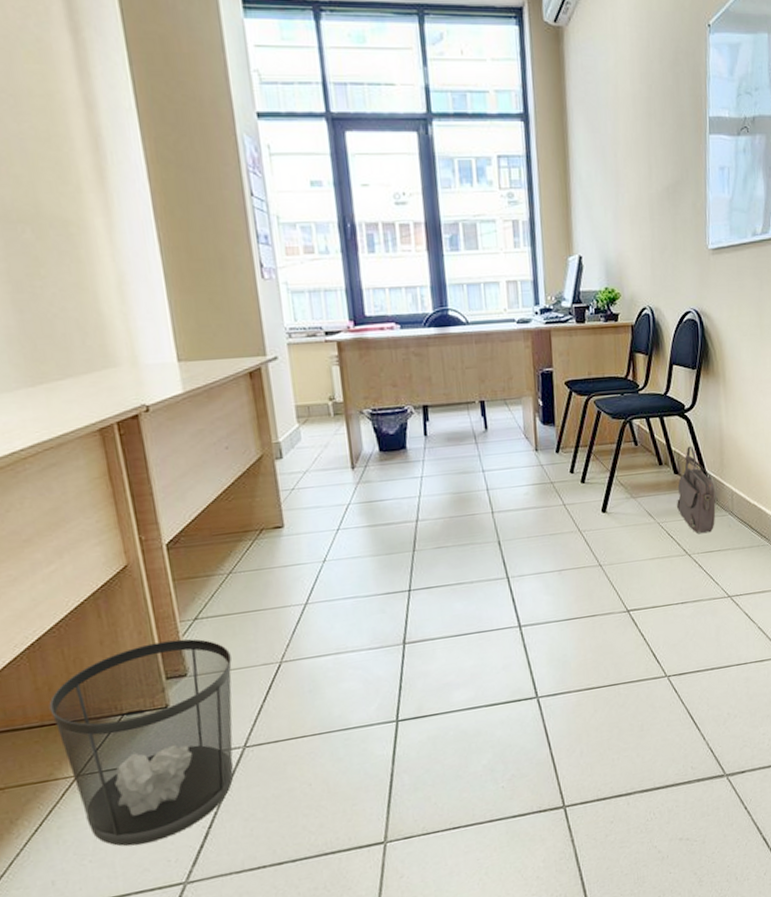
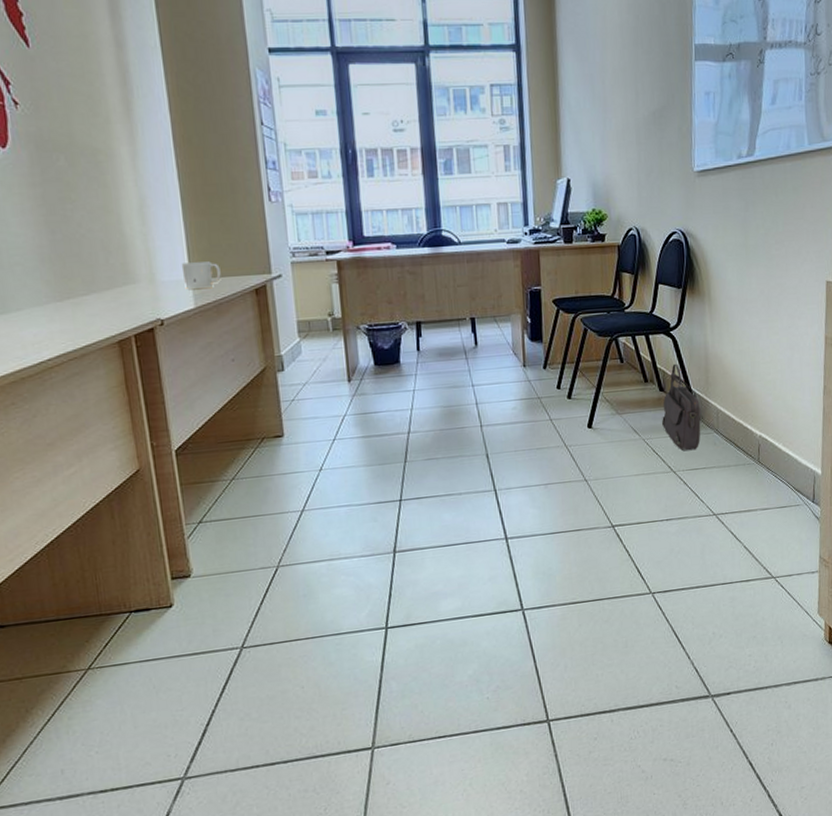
waste bin: present [49,639,234,847] -> none [64,541,232,740]
mug: none [166,343,211,374] -> present [181,261,221,290]

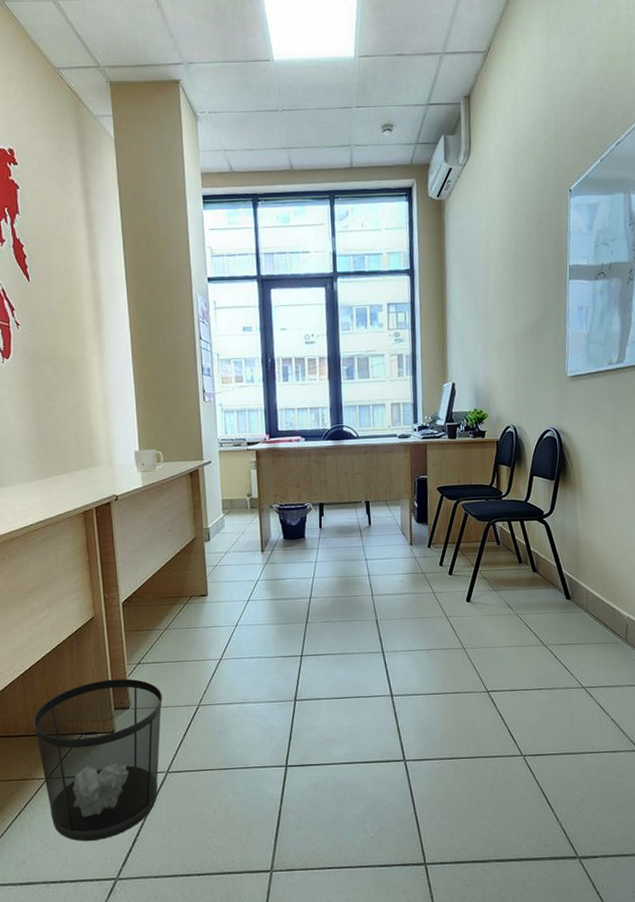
waste bin: none [64,541,232,740] -> present [33,678,162,841]
handbag: present [661,363,702,451] -> none [534,547,572,627]

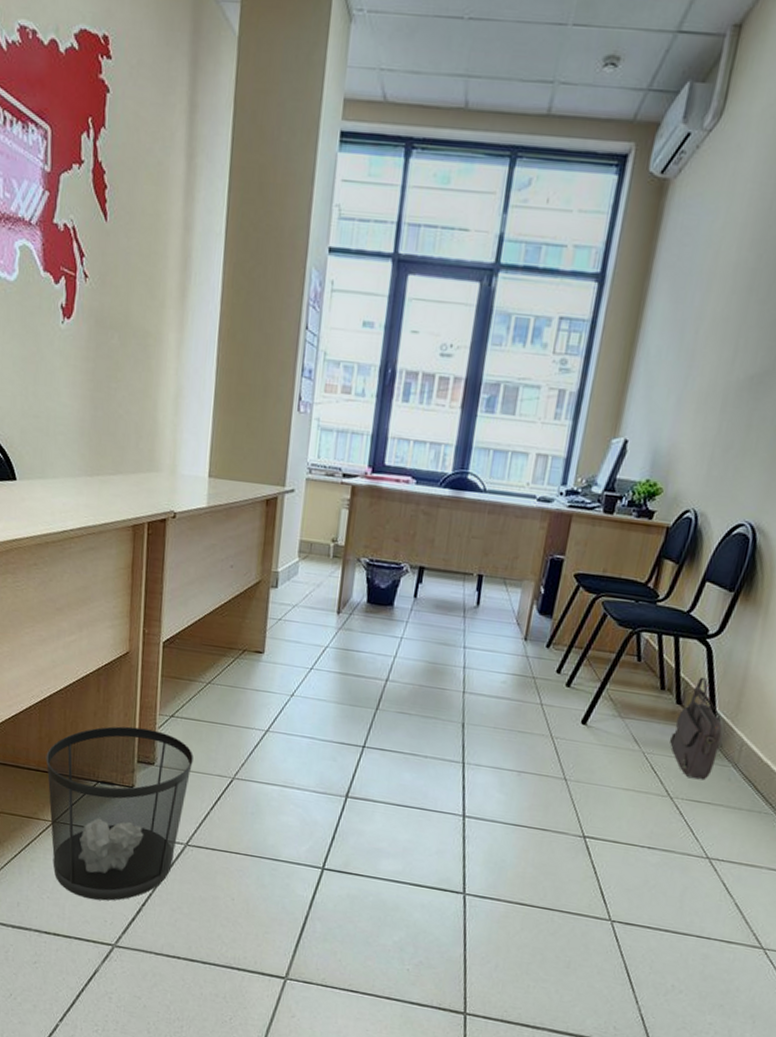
mug: present [133,449,164,472] -> none [202,460,238,491]
handbag: none [534,547,572,627] -> present [669,676,723,780]

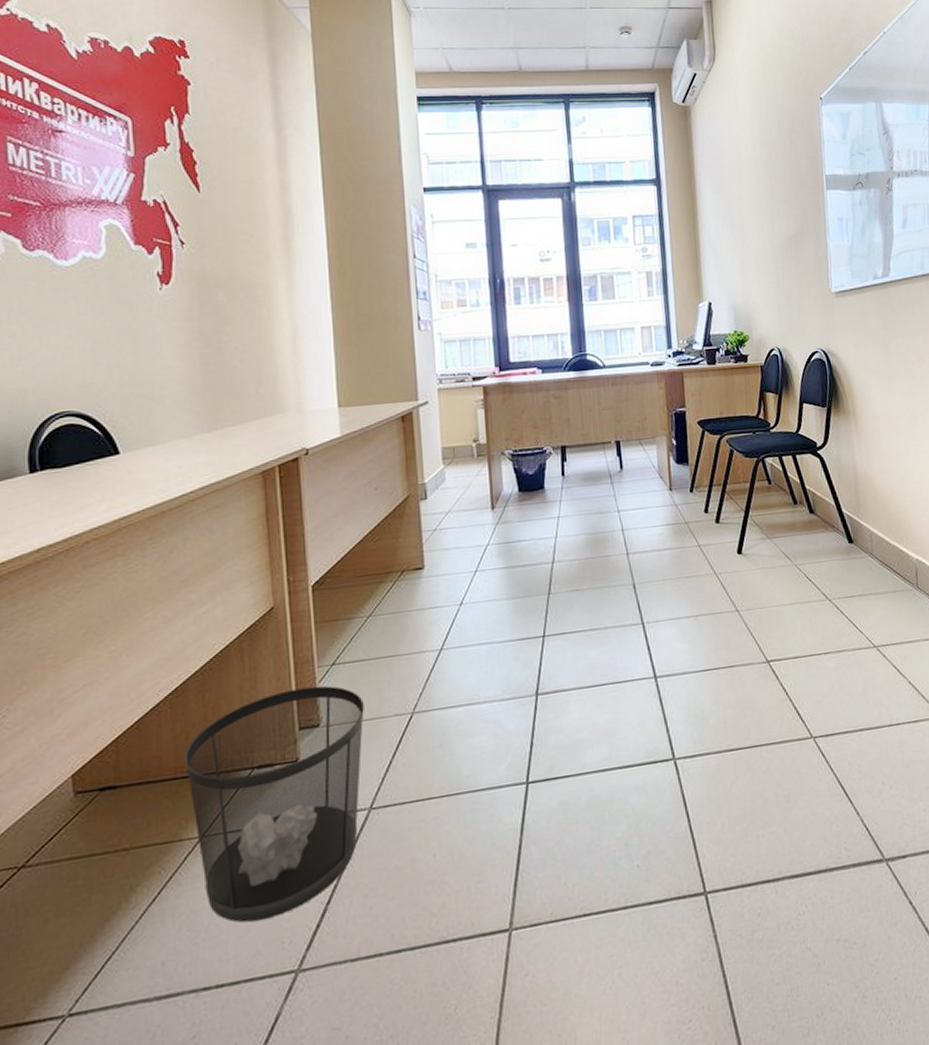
handbag: present [669,676,723,780] -> none [813,484,855,577]

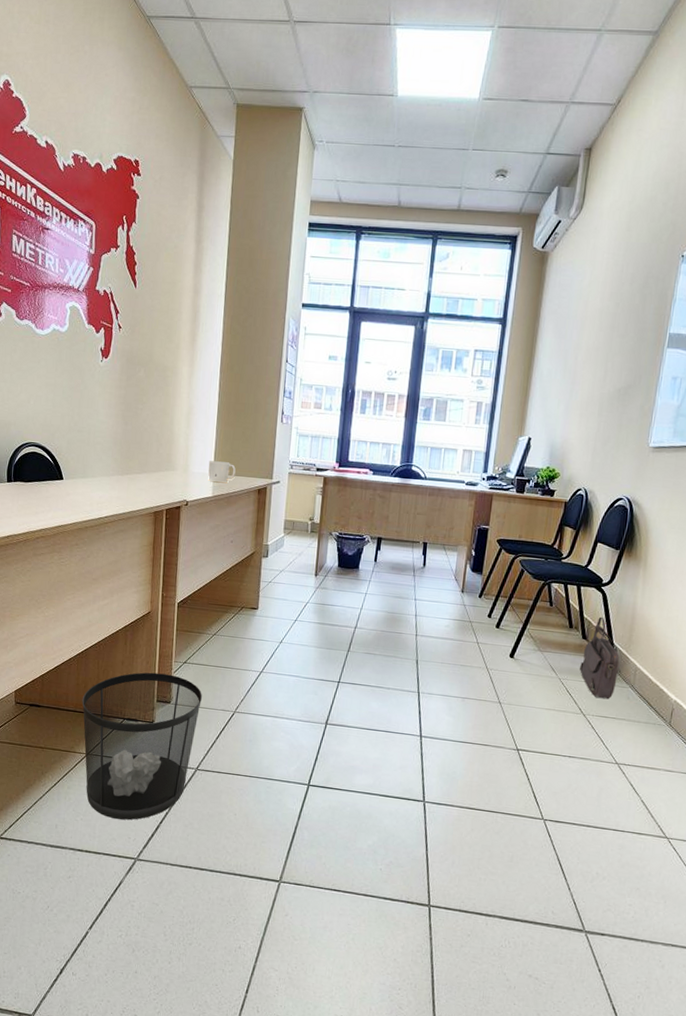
mug: none [329,390,368,419] -> present [208,460,236,484]
handbag: none [813,484,855,577] -> present [579,616,620,700]

